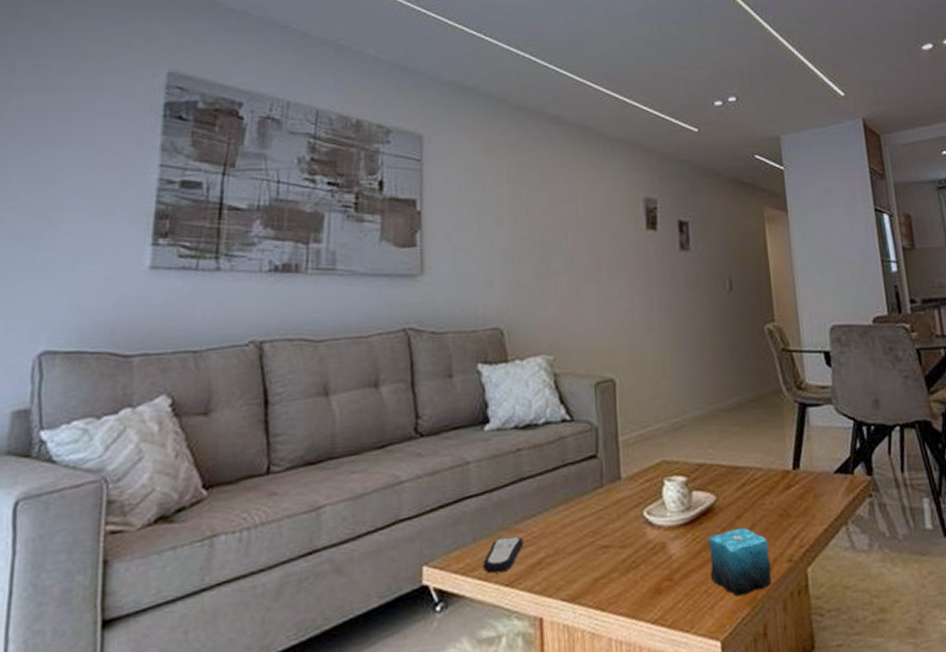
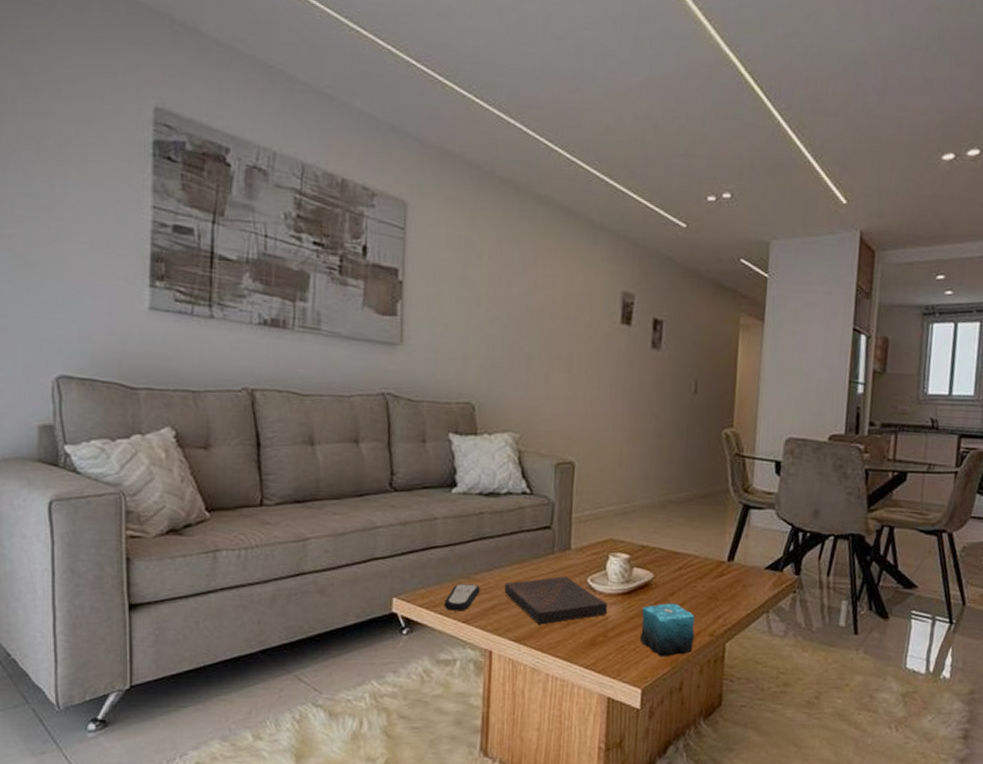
book: none [551,511,669,577] -> present [504,575,607,625]

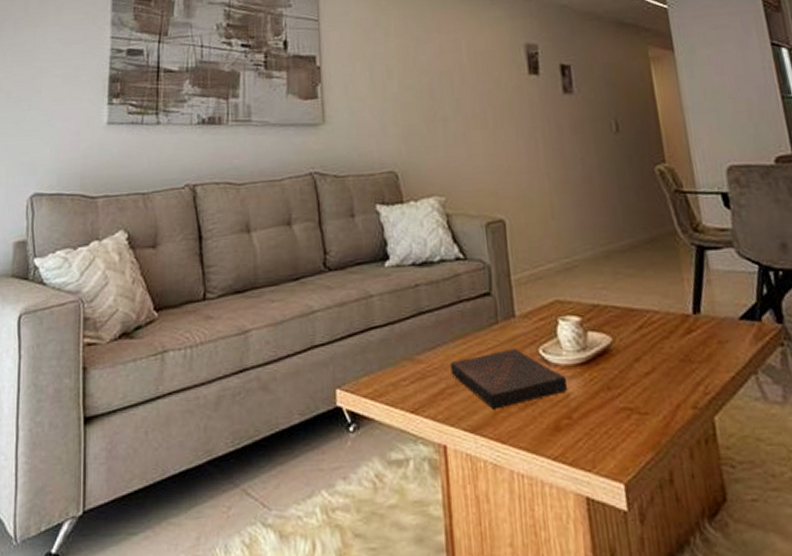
remote control: present [444,584,480,611] -> none [389,366,425,400]
candle: present [639,603,695,657] -> none [605,370,676,440]

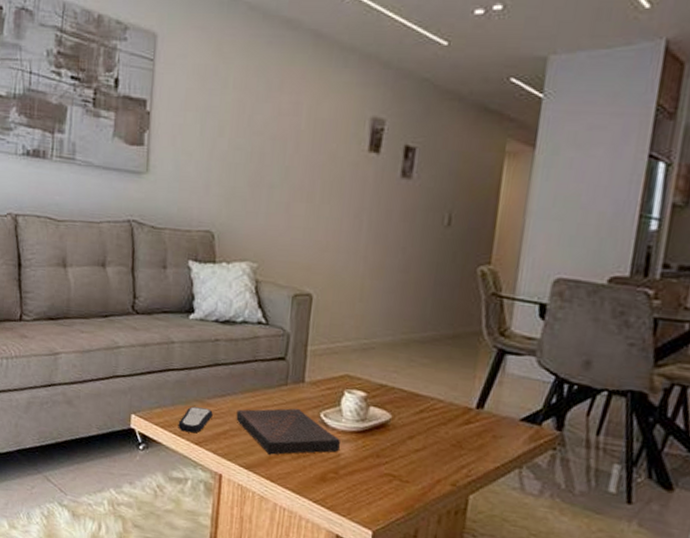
remote control: none [389,366,425,400] -> present [178,406,213,433]

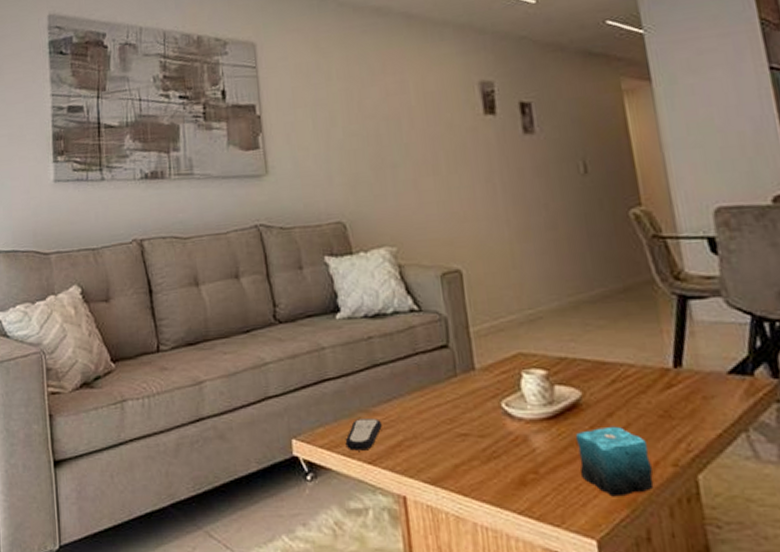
book: present [236,408,340,455] -> none [407,401,533,462]
candle: none [372,446,436,502] -> present [575,426,654,497]

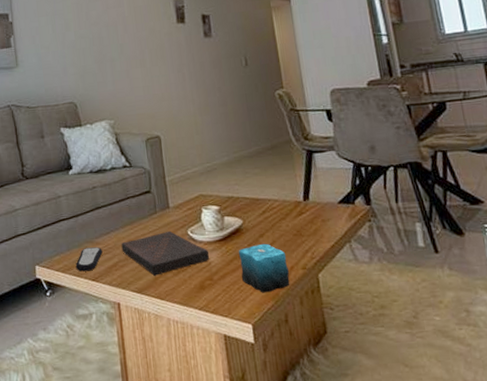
book: none [407,401,533,462] -> present [121,230,209,276]

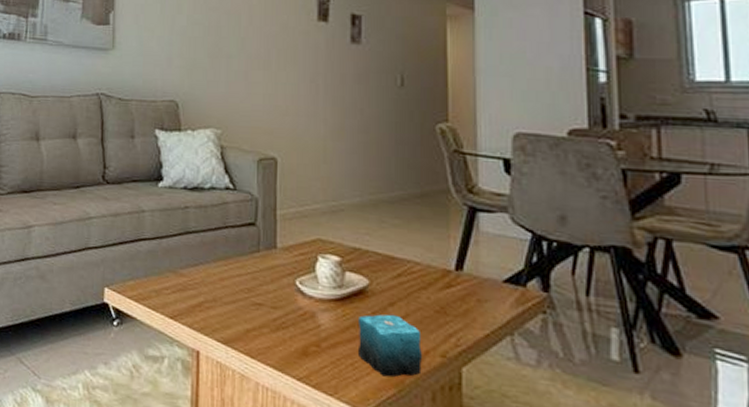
remote control: present [75,247,103,272] -> none [152,277,186,306]
book: present [121,230,209,276] -> none [210,276,319,328]

